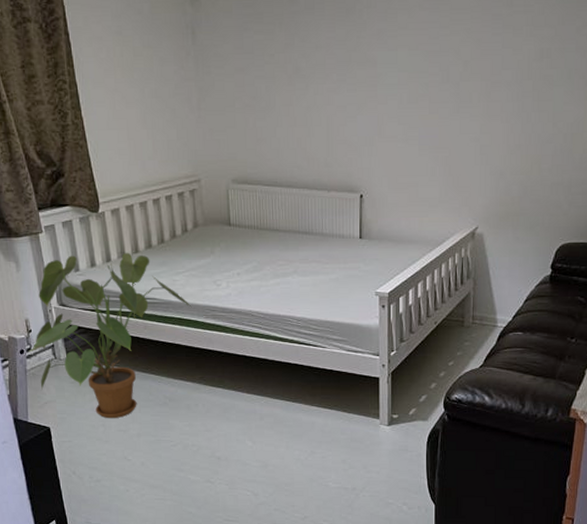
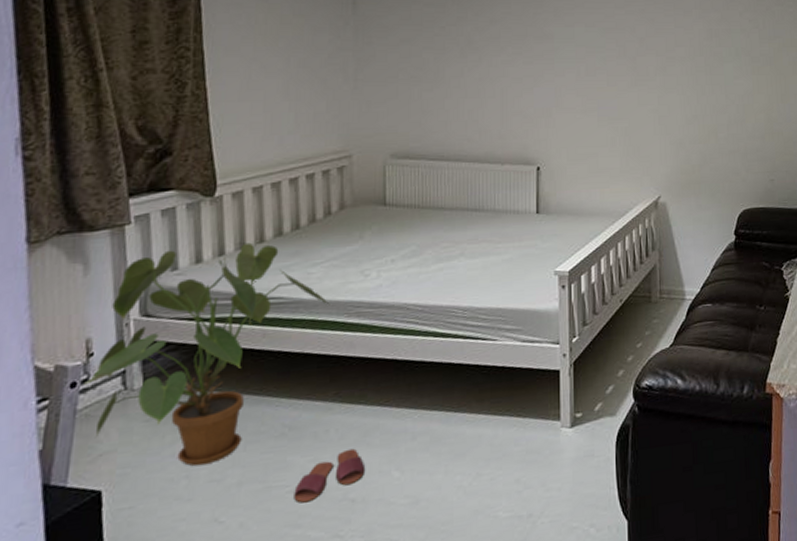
slippers: none [176,420,227,455] -> present [294,448,366,503]

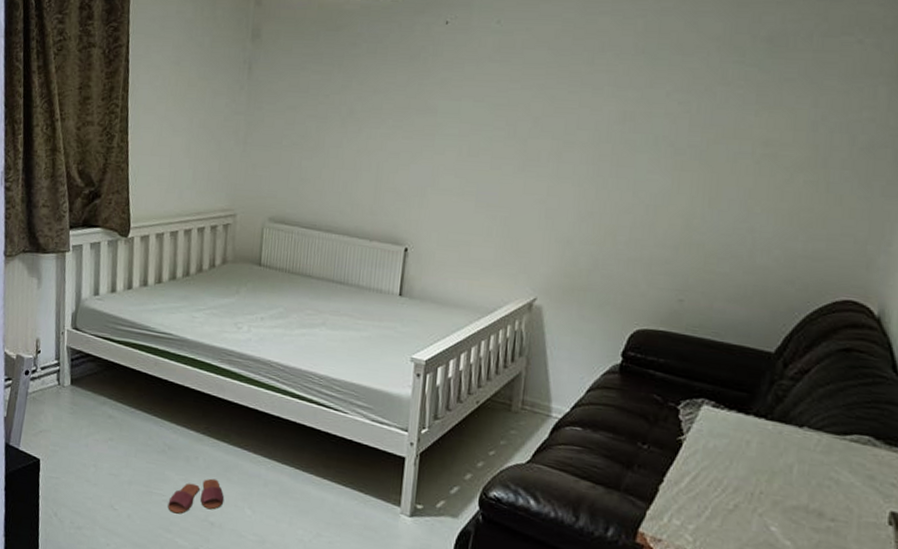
house plant: present [84,242,330,466] -> none [33,278,208,460]

